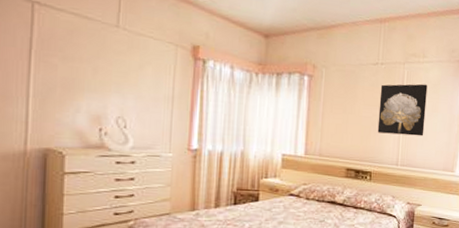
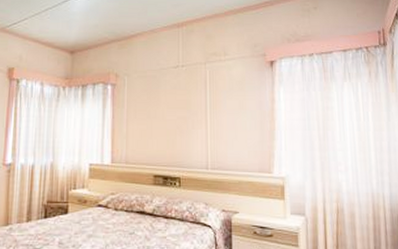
wall art: present [377,84,428,136] -> none [183,82,233,136]

